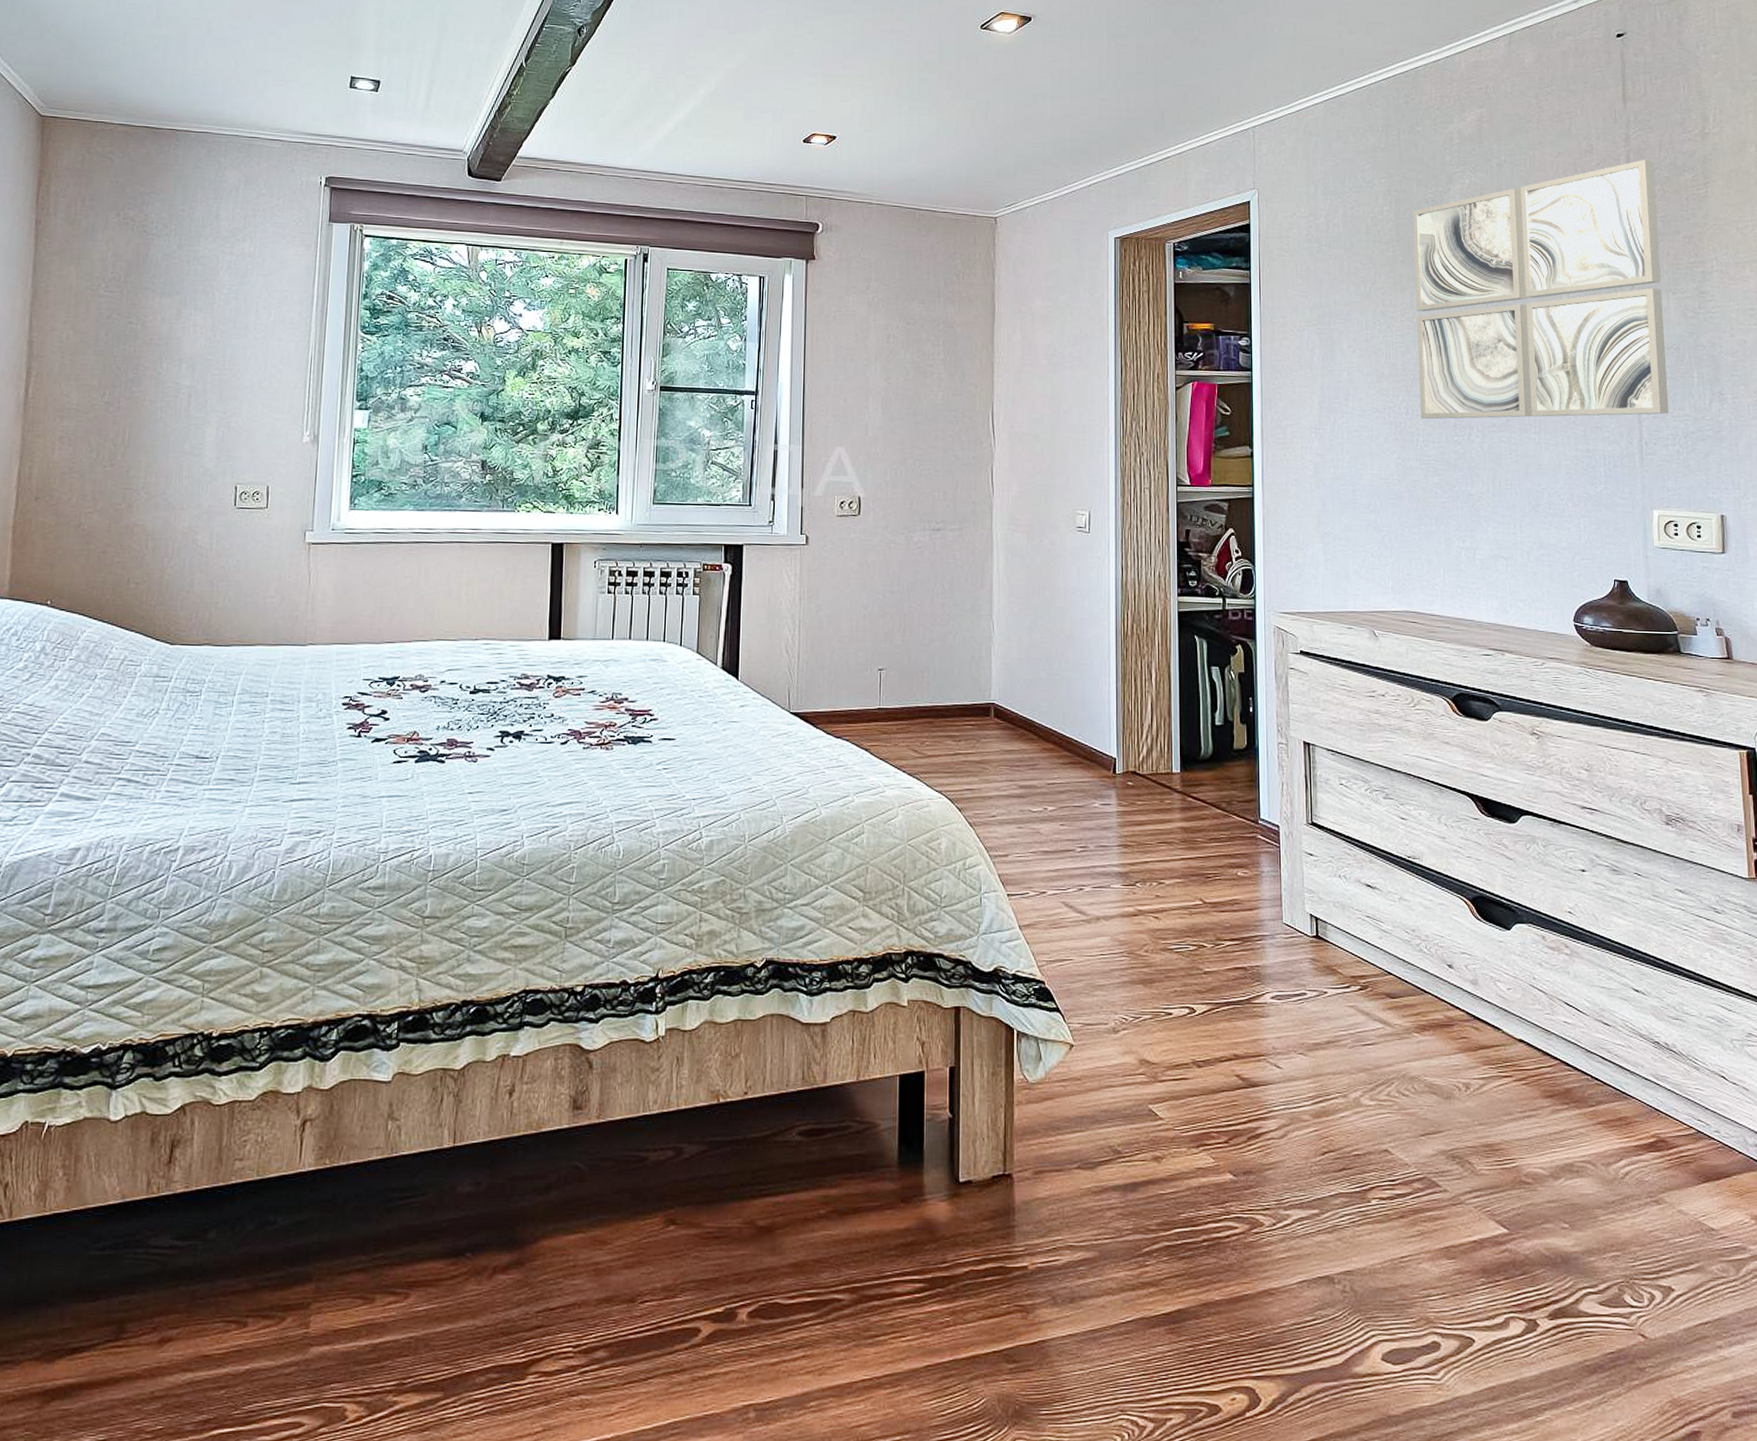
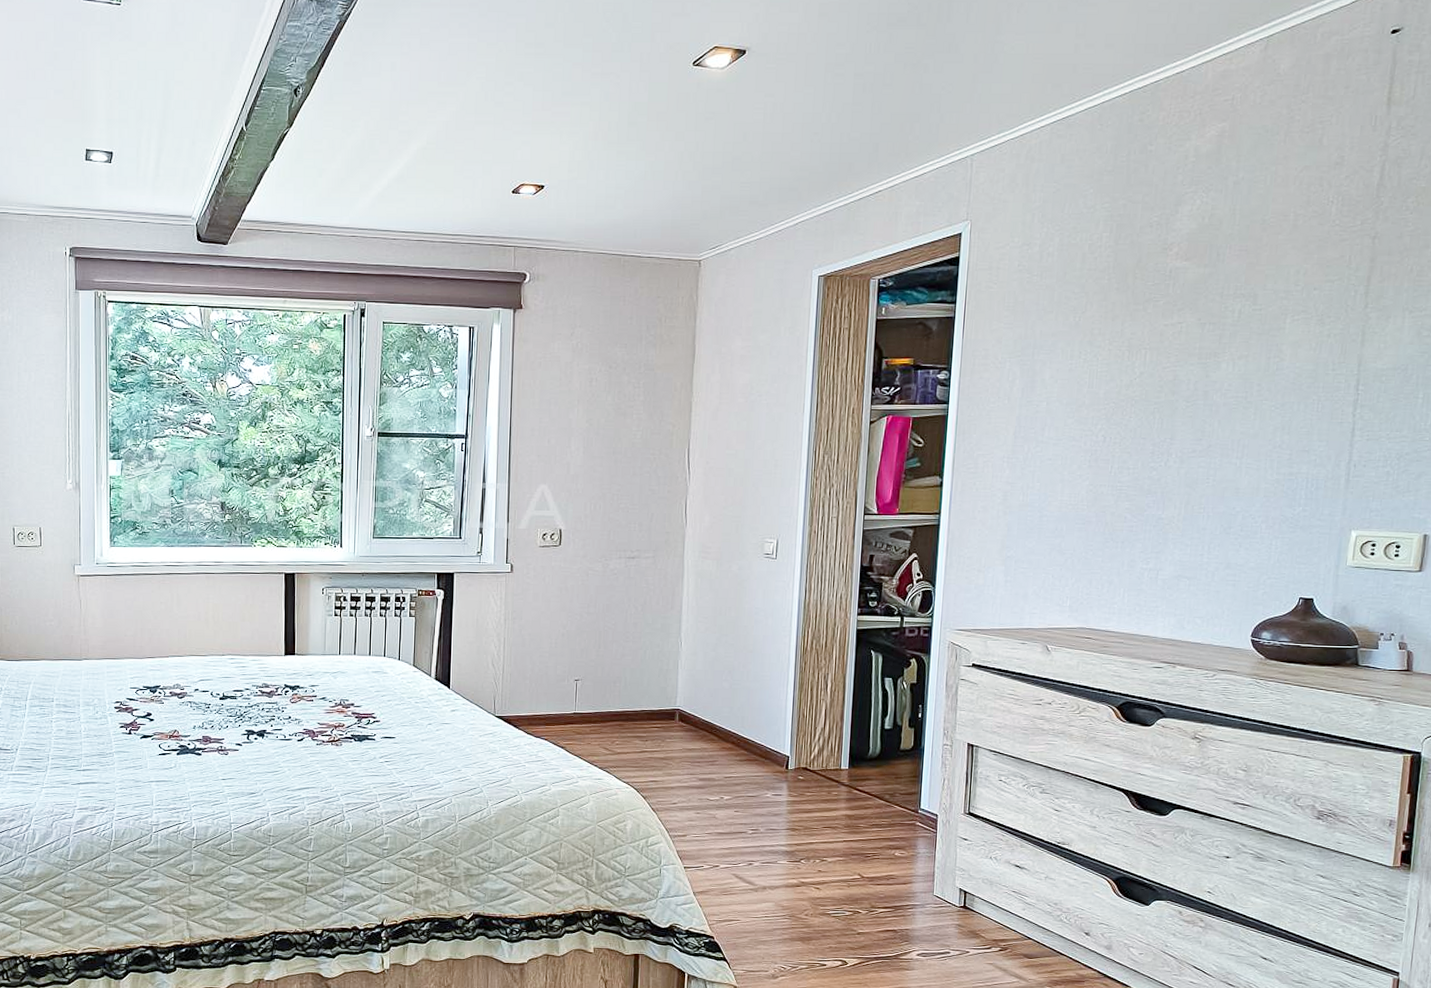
wall art: present [1412,159,1669,420] -> none [1117,170,1412,447]

